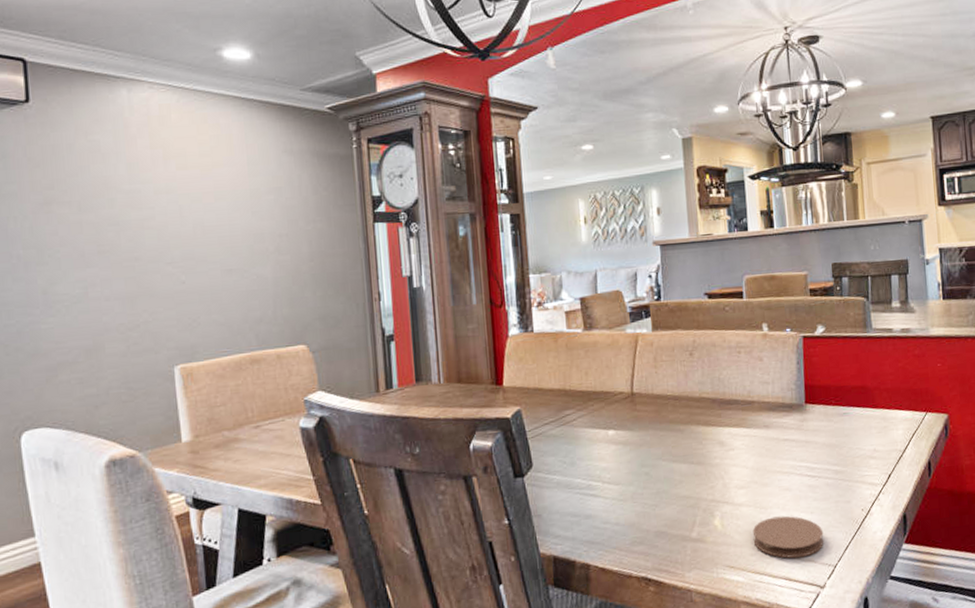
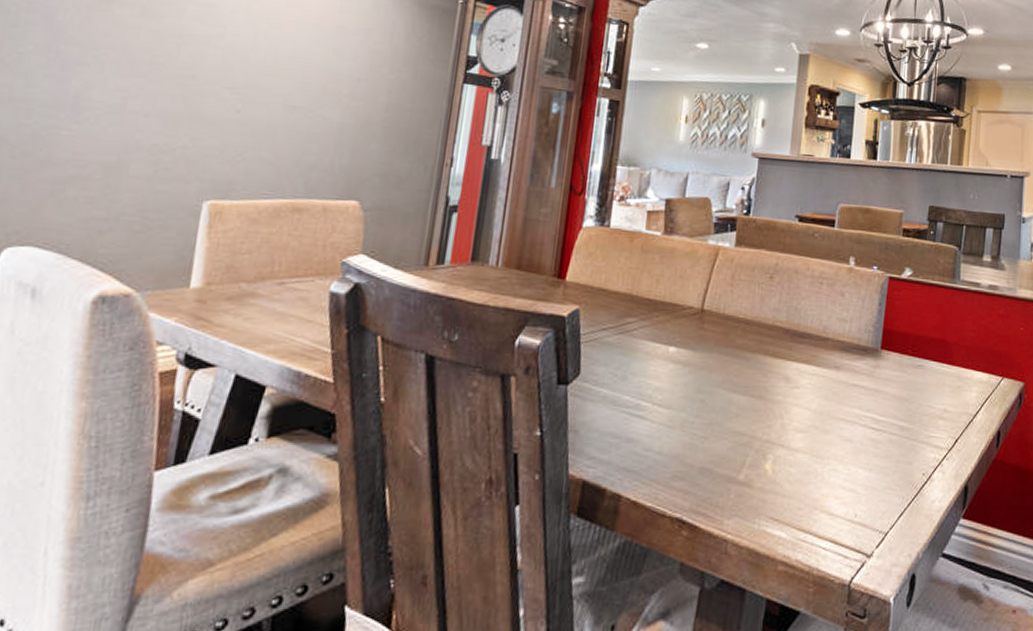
coaster: present [752,515,824,559] -> none [803,469,879,519]

